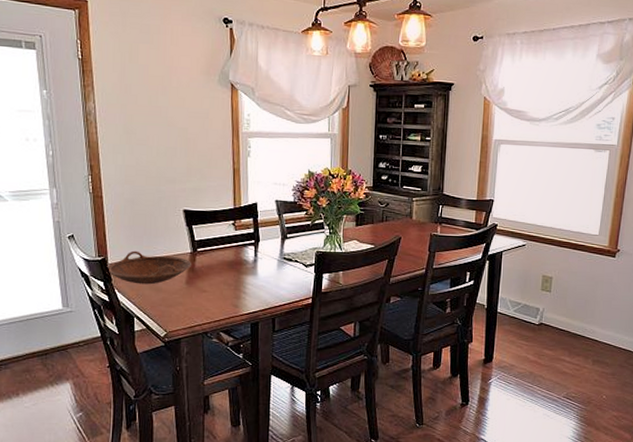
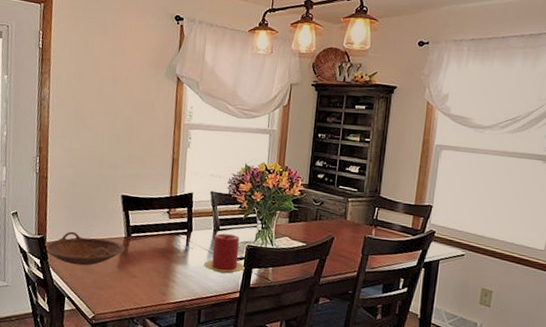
candle: none [273,241,315,281] -> present [203,233,245,274]

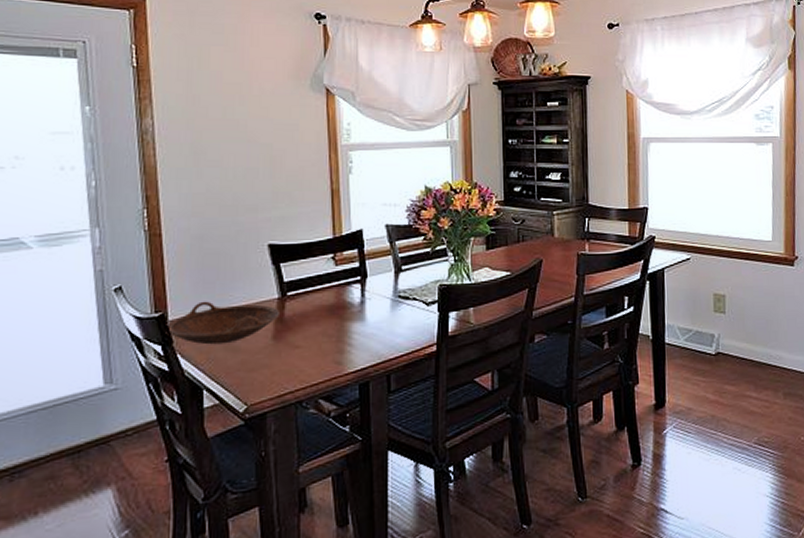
candle: present [203,233,245,274] -> none [386,274,439,325]

